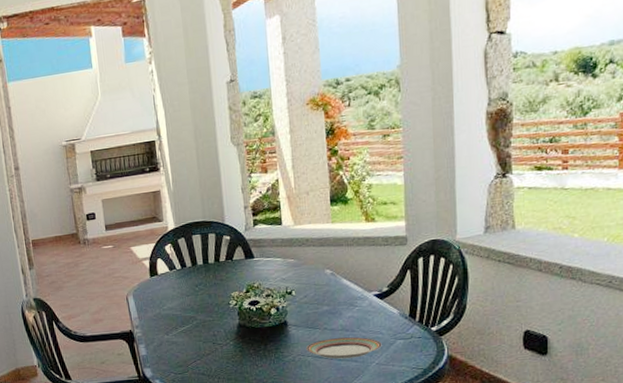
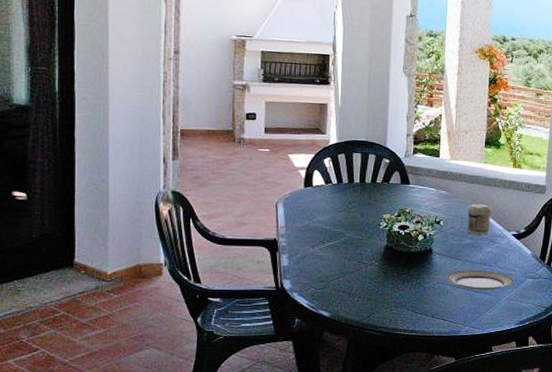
jar: none [320,267,347,301] -> present [467,204,491,235]

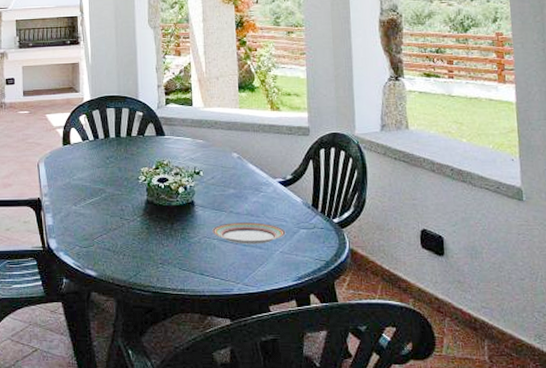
jar: present [467,204,491,235] -> none [227,151,253,184]

